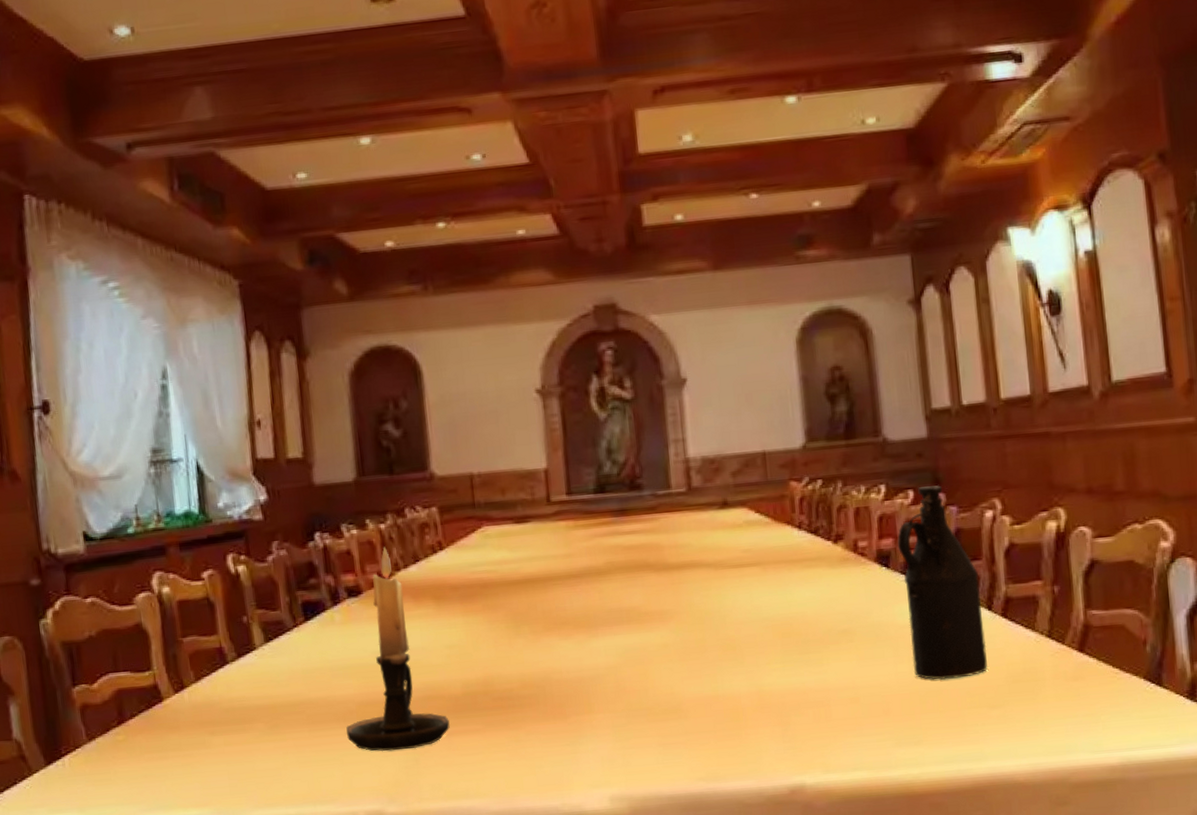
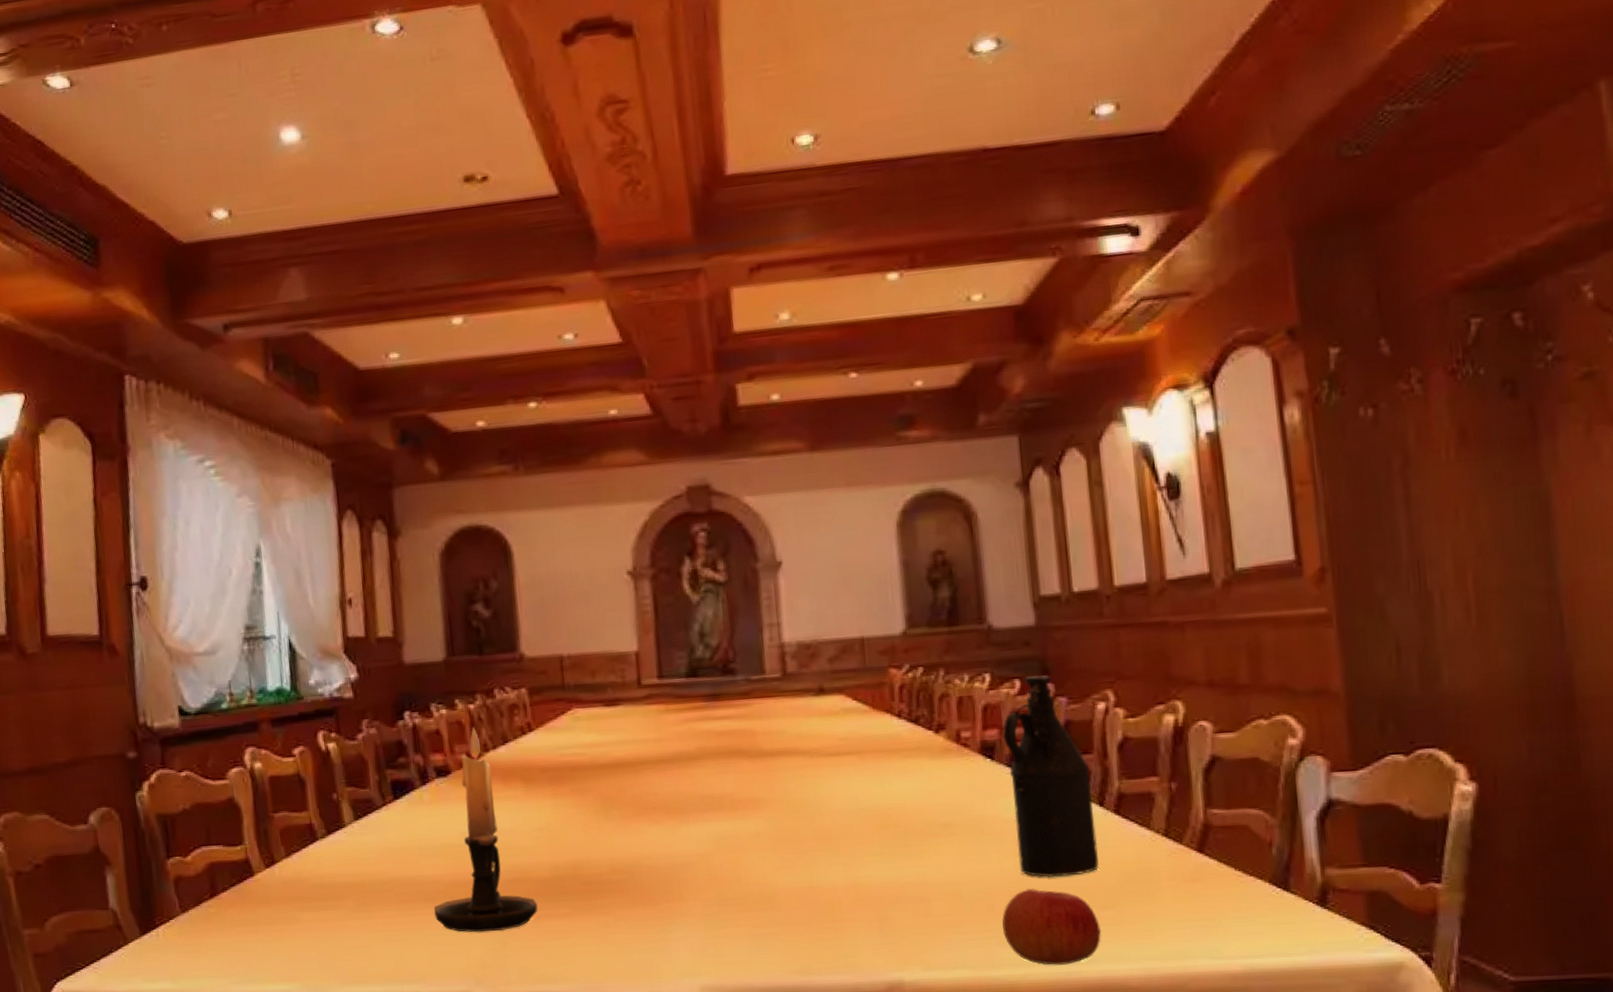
apple: none [898,690,991,764] -> present [1002,888,1102,965]

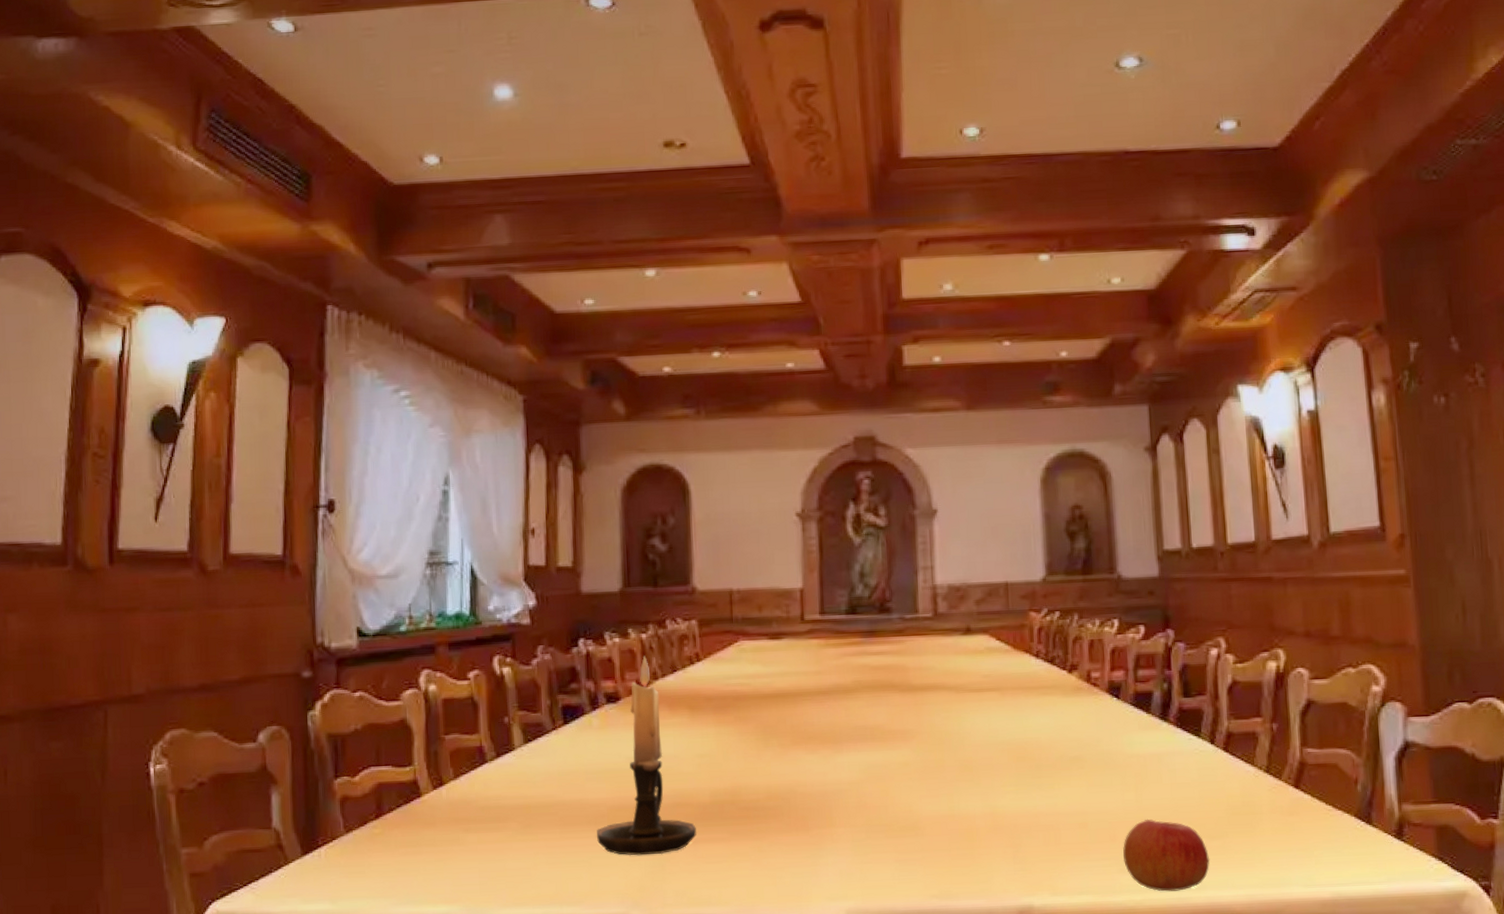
bottle: present [1003,675,1099,878] -> none [1128,622,1209,809]

